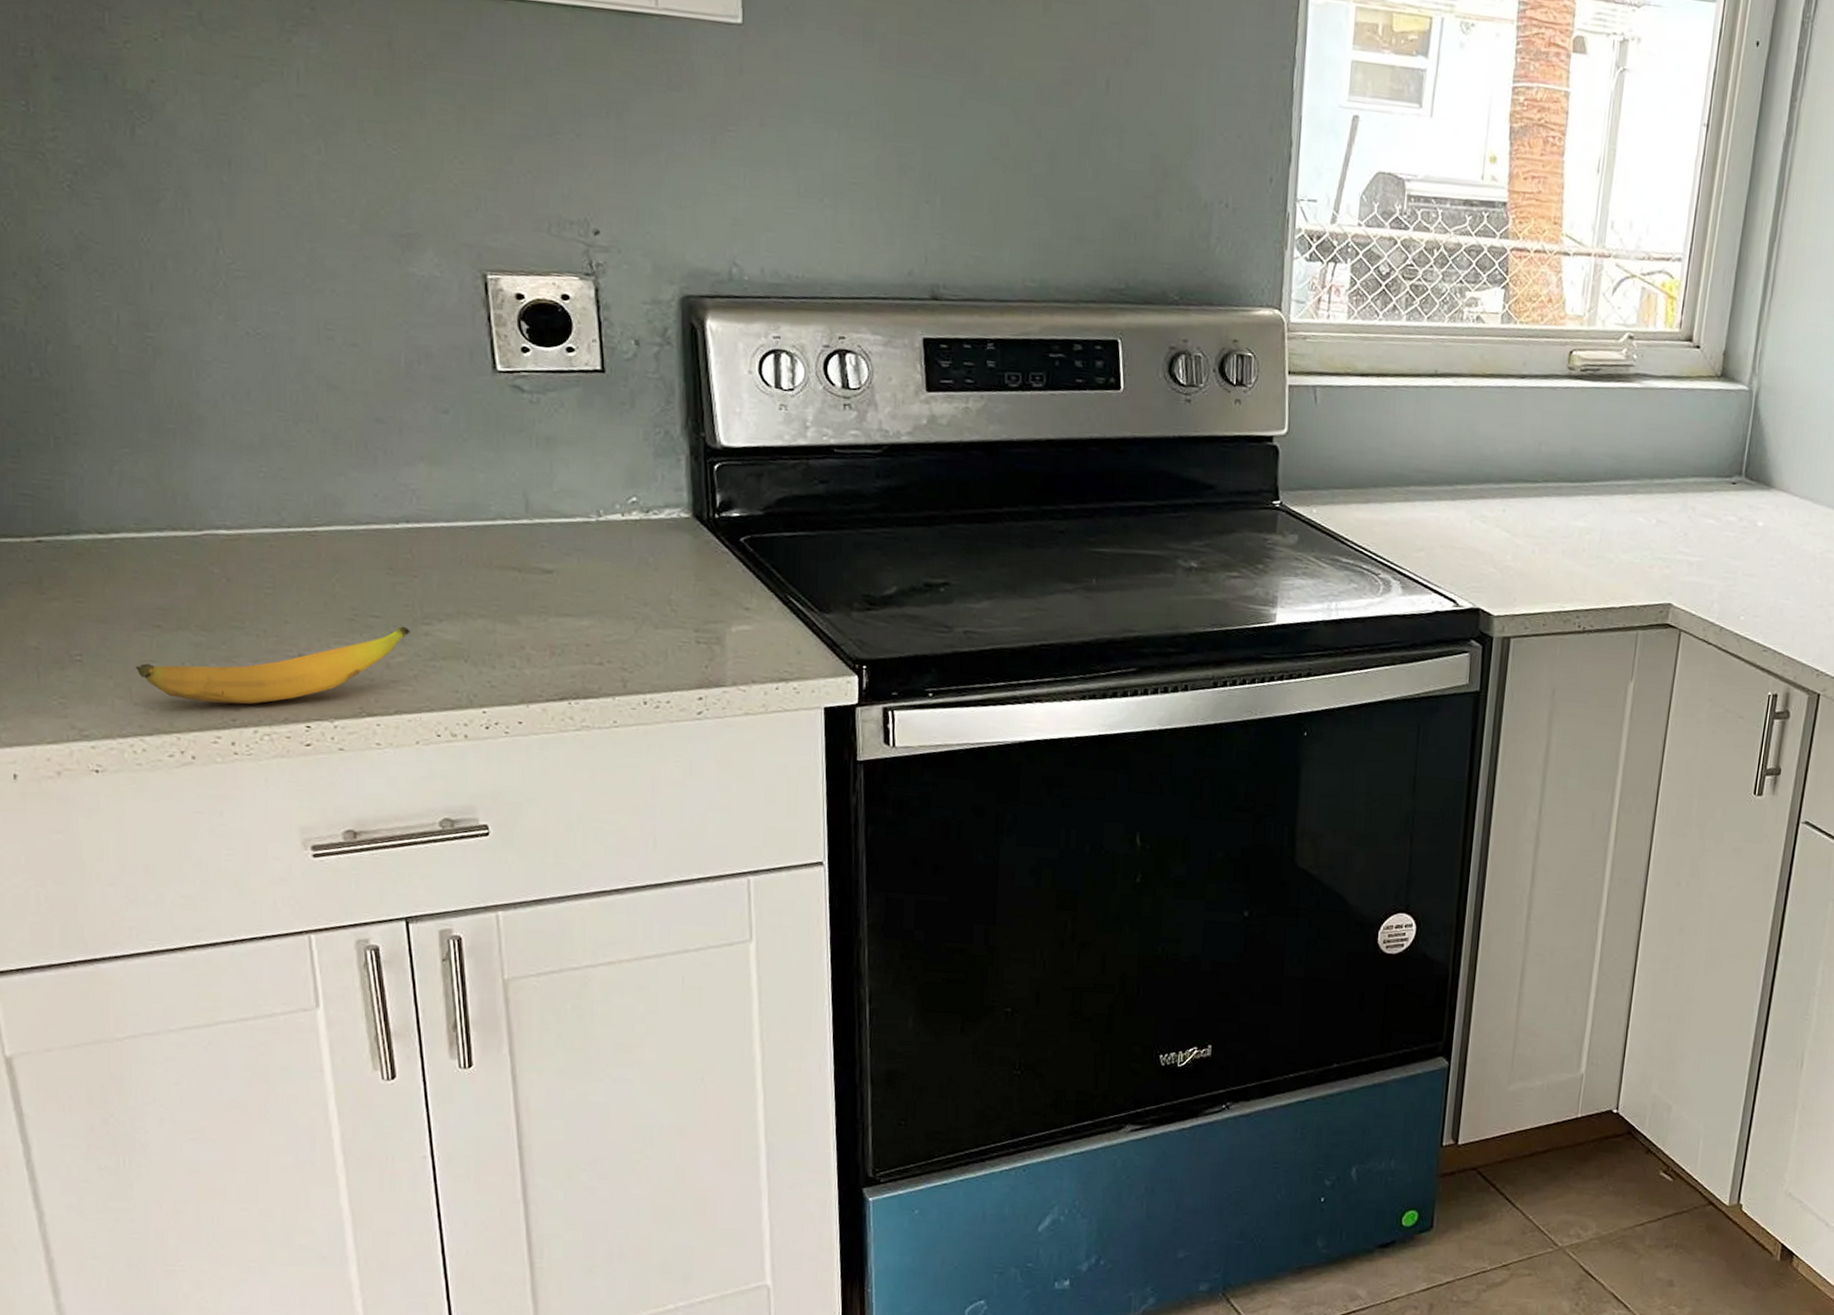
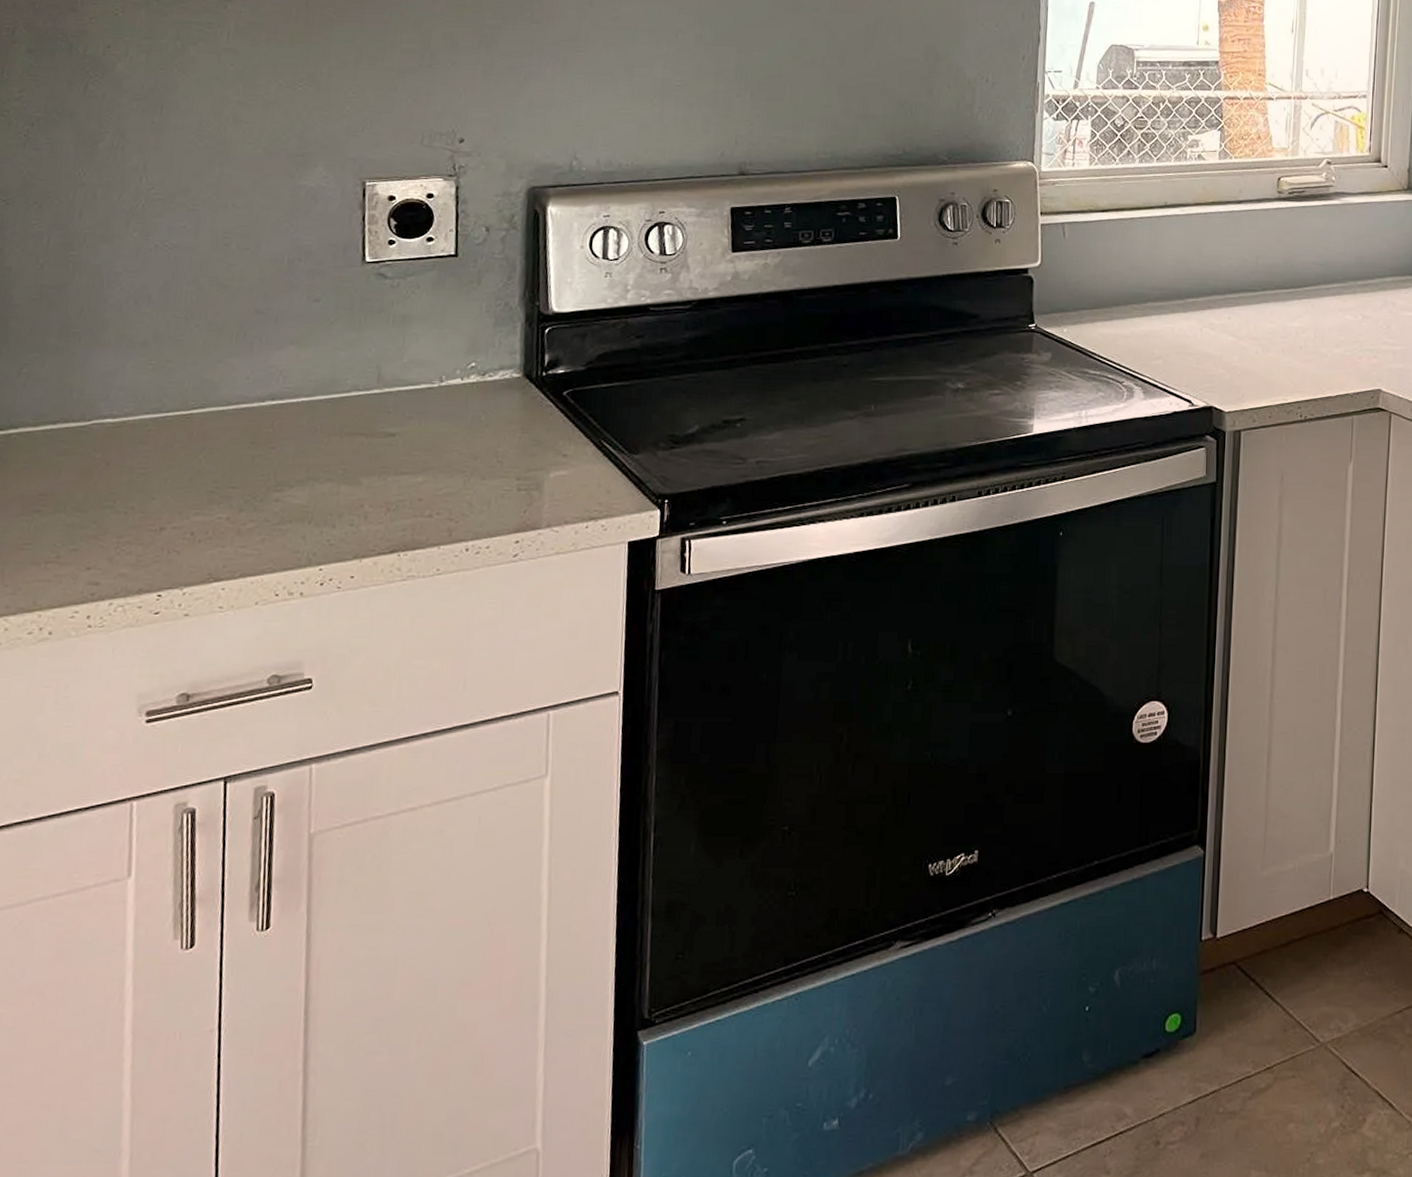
banana: present [135,626,410,705] -> none [11,494,263,579]

